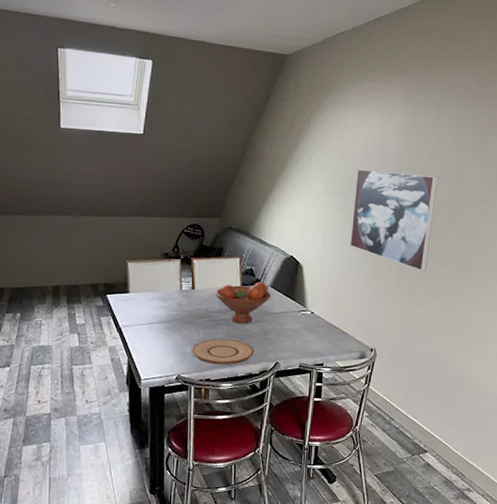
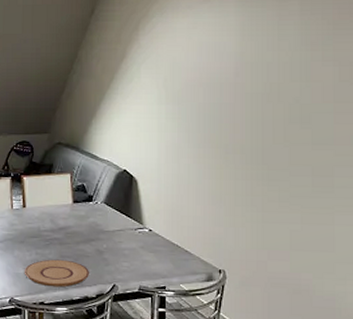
fruit bowl: present [215,282,271,324] -> none [46,198,105,244]
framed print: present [350,169,439,272] -> none [188,75,285,183]

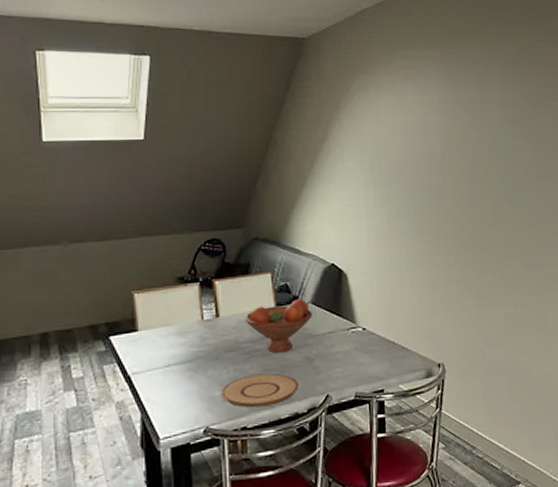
fruit bowl: none [46,198,105,244] -> present [244,299,313,354]

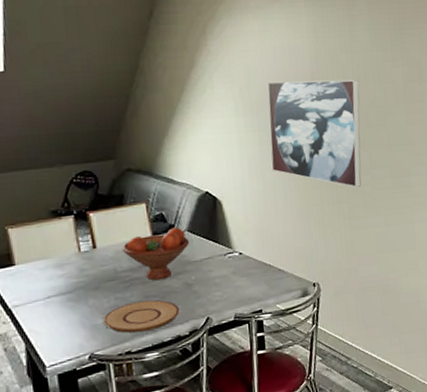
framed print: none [397,155,491,266] -> present [267,79,361,188]

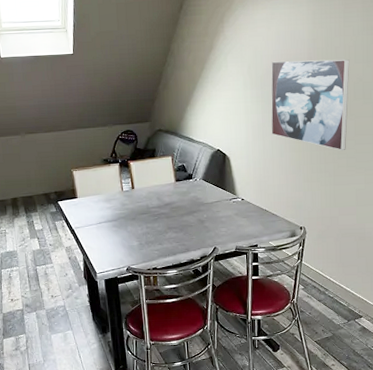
plate: present [103,299,179,333] -> none [137,230,193,254]
fruit bowl: present [121,227,190,281] -> none [152,176,204,216]

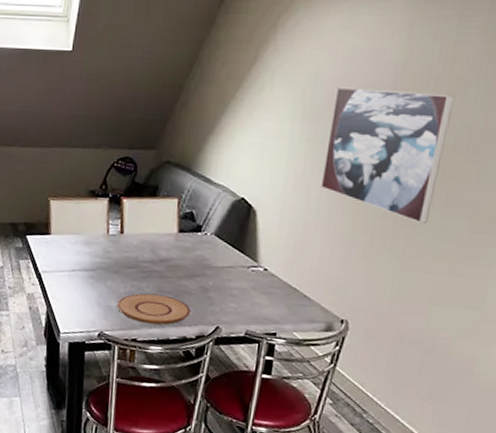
plate: none [137,230,193,254] -> present [116,293,190,325]

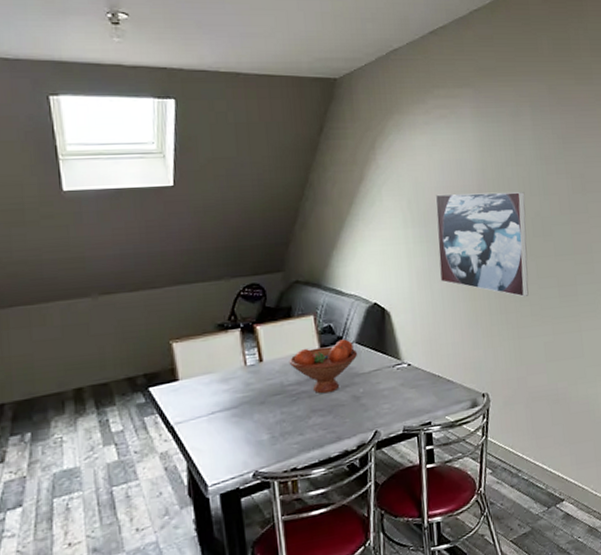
plate: present [116,293,190,325] -> none [268,413,347,449]
fruit bowl: none [146,228,215,278] -> present [288,339,358,394]

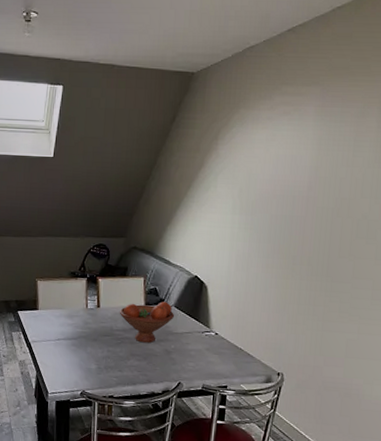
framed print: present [435,191,529,298] -> none [257,186,356,294]

